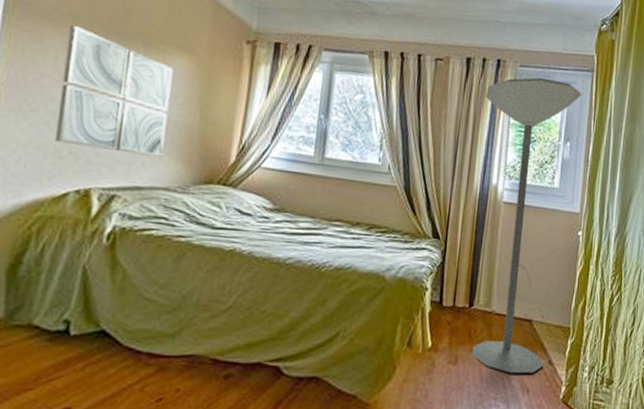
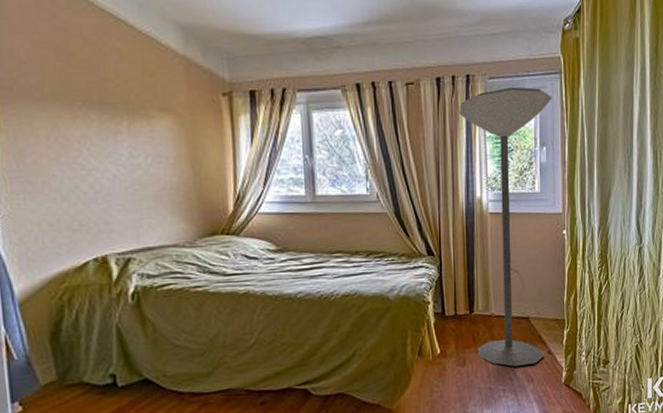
wall art: present [54,24,173,157] -> none [53,102,166,218]

